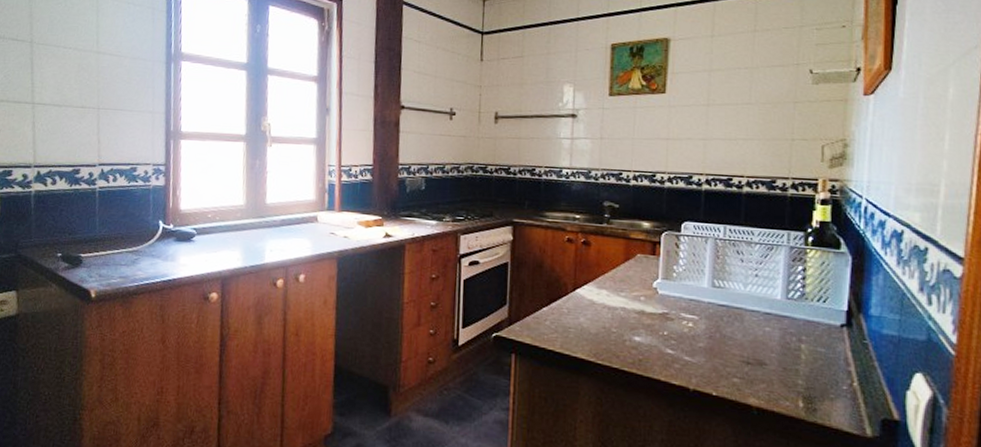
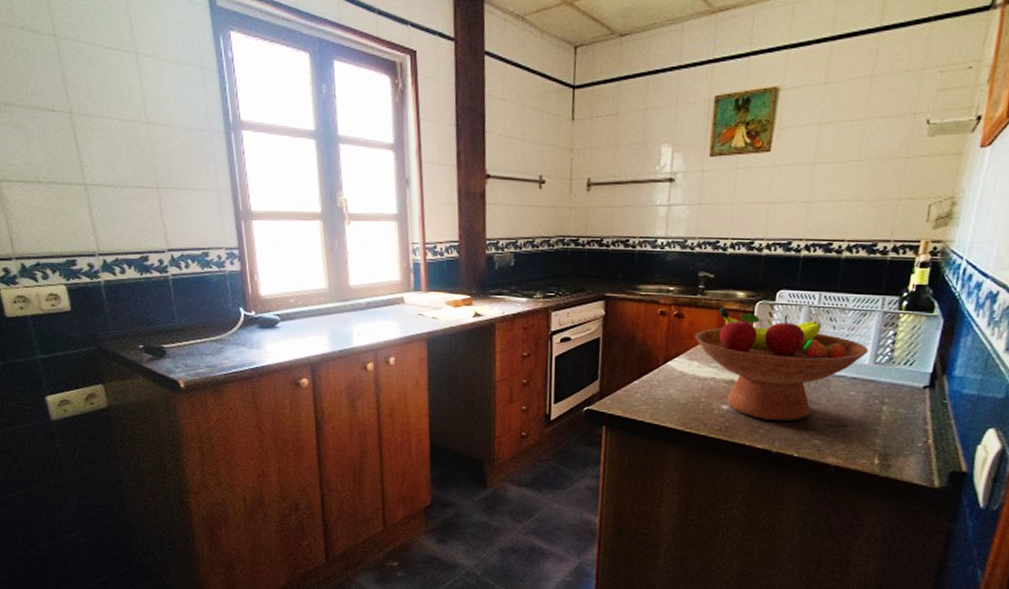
fruit bowl: none [603,236,779,356] -> present [695,307,868,421]

